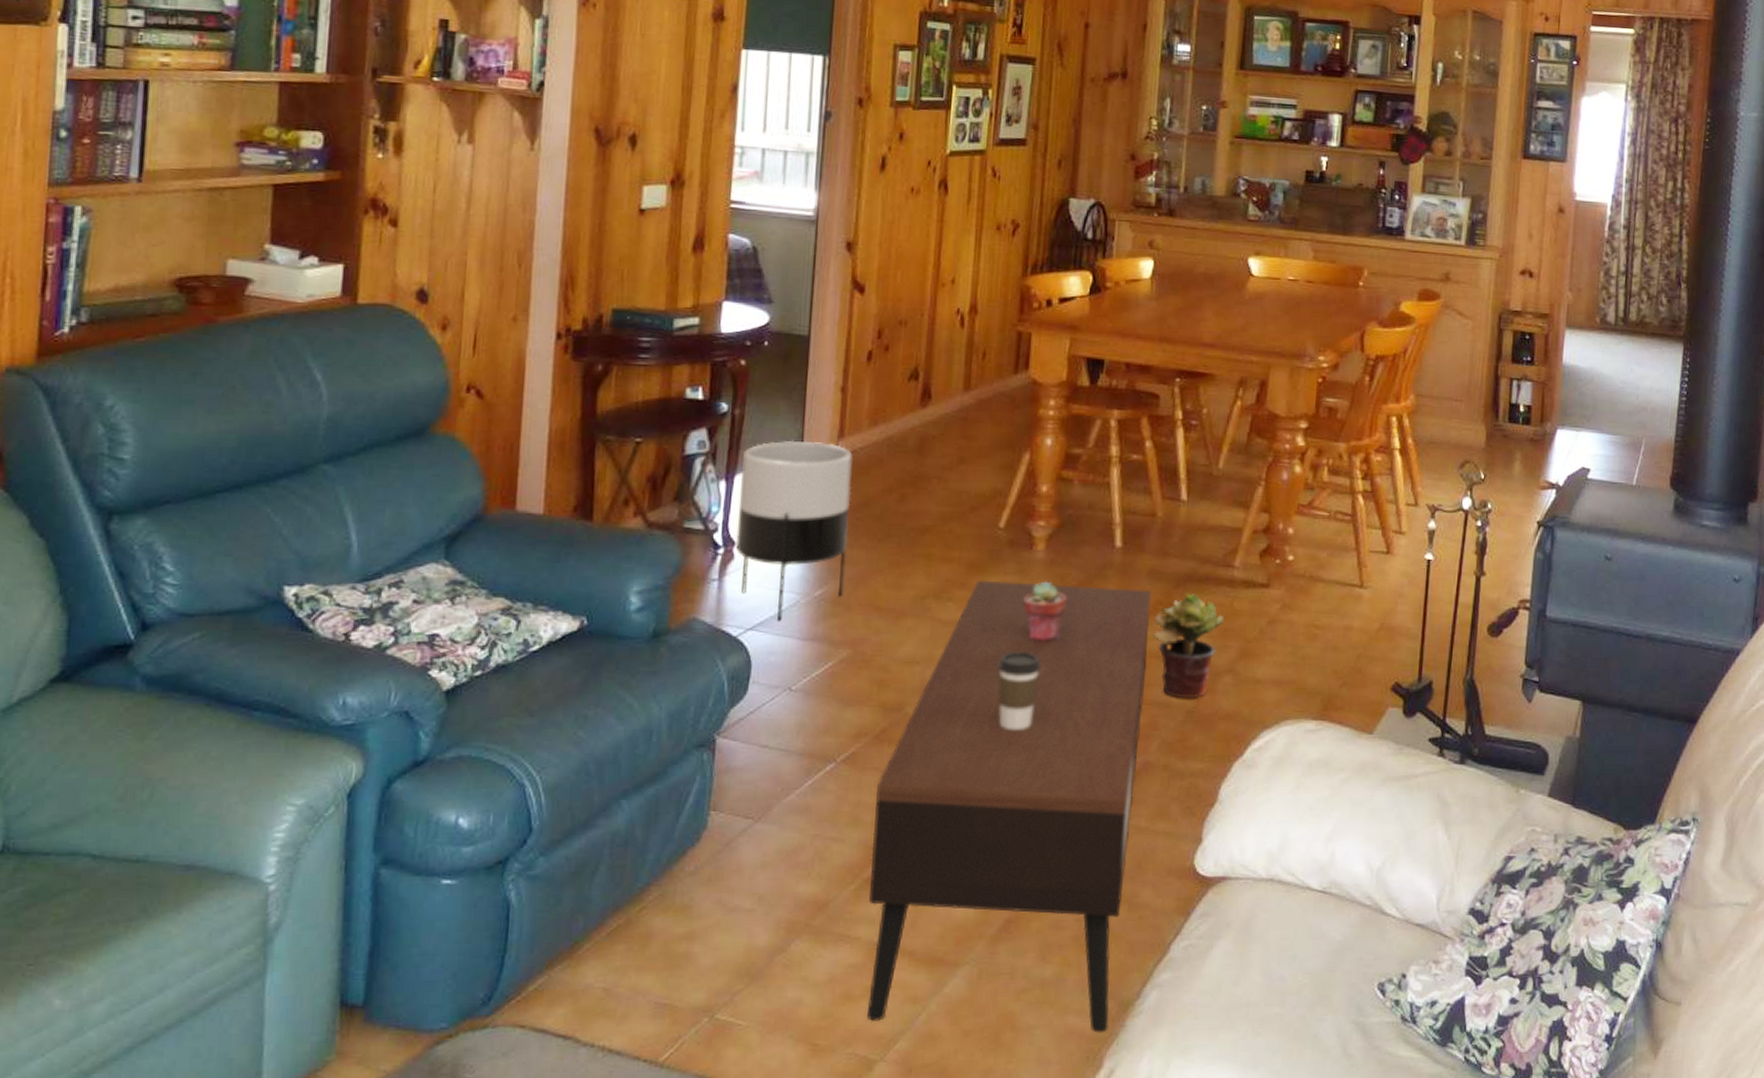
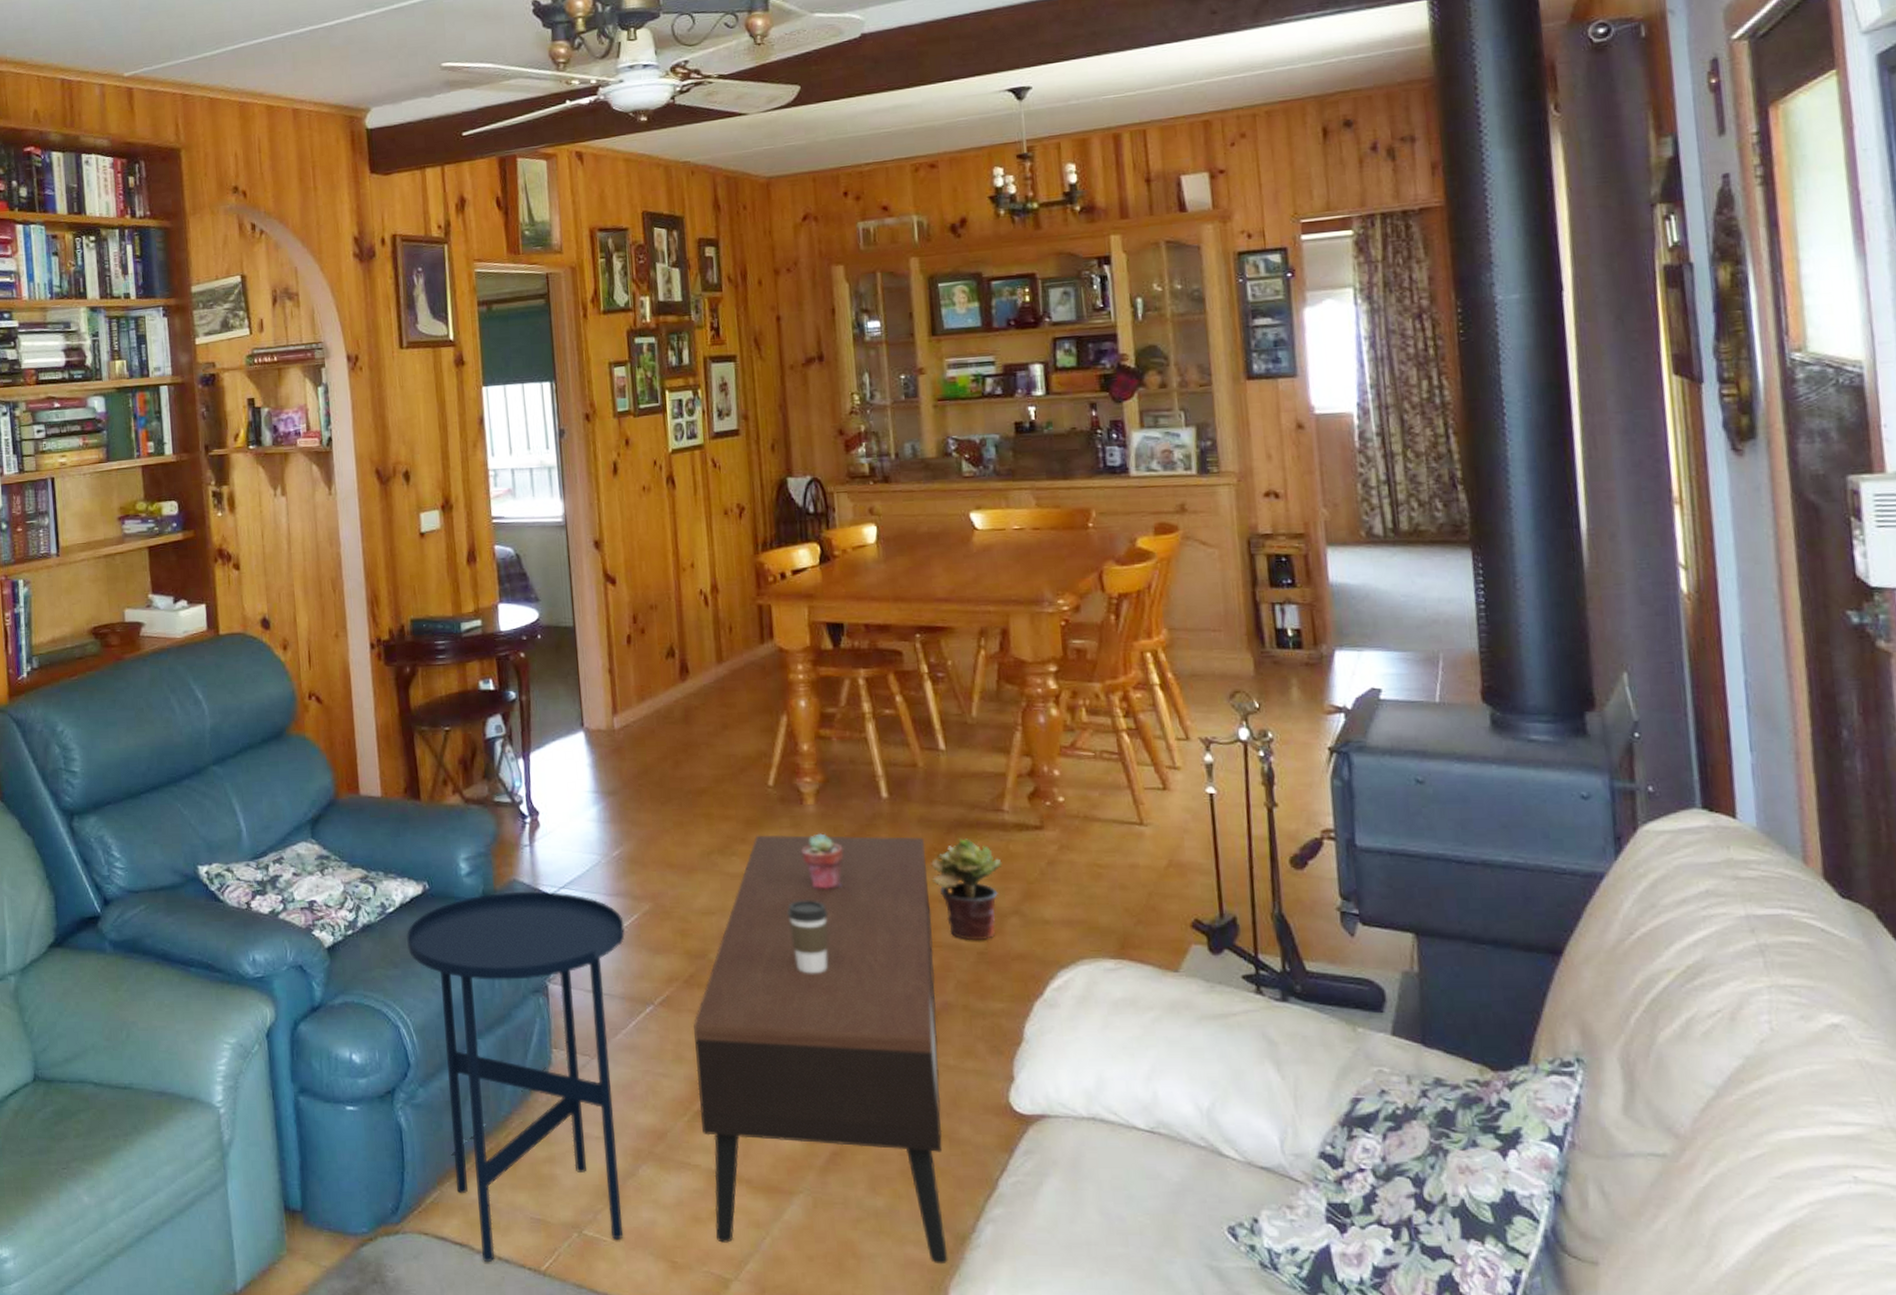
side table: none [548,631,816,1055] -> present [406,891,625,1262]
planter: present [735,440,853,621] -> none [534,719,638,880]

